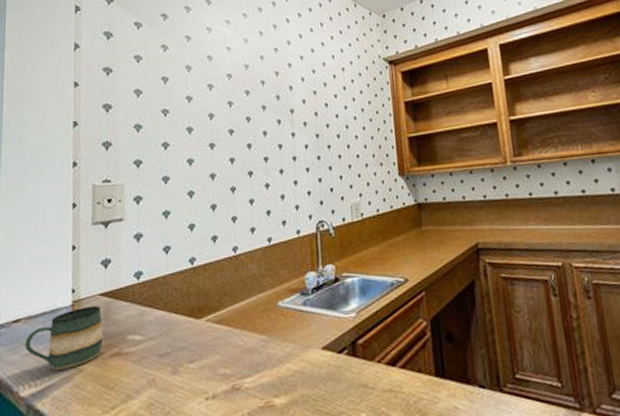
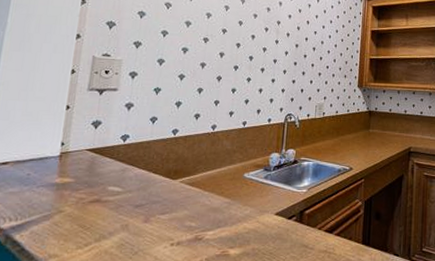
mug: present [25,306,104,370] -> none [10,159,87,209]

